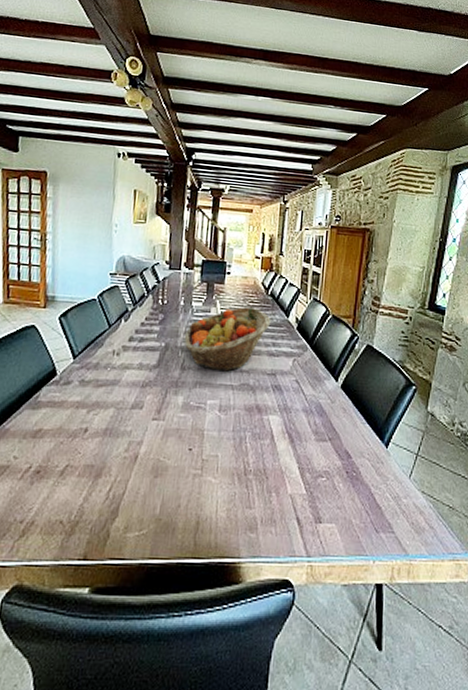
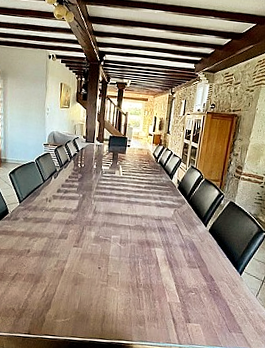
fruit basket: present [184,307,271,372] -> none [96,170,159,217]

